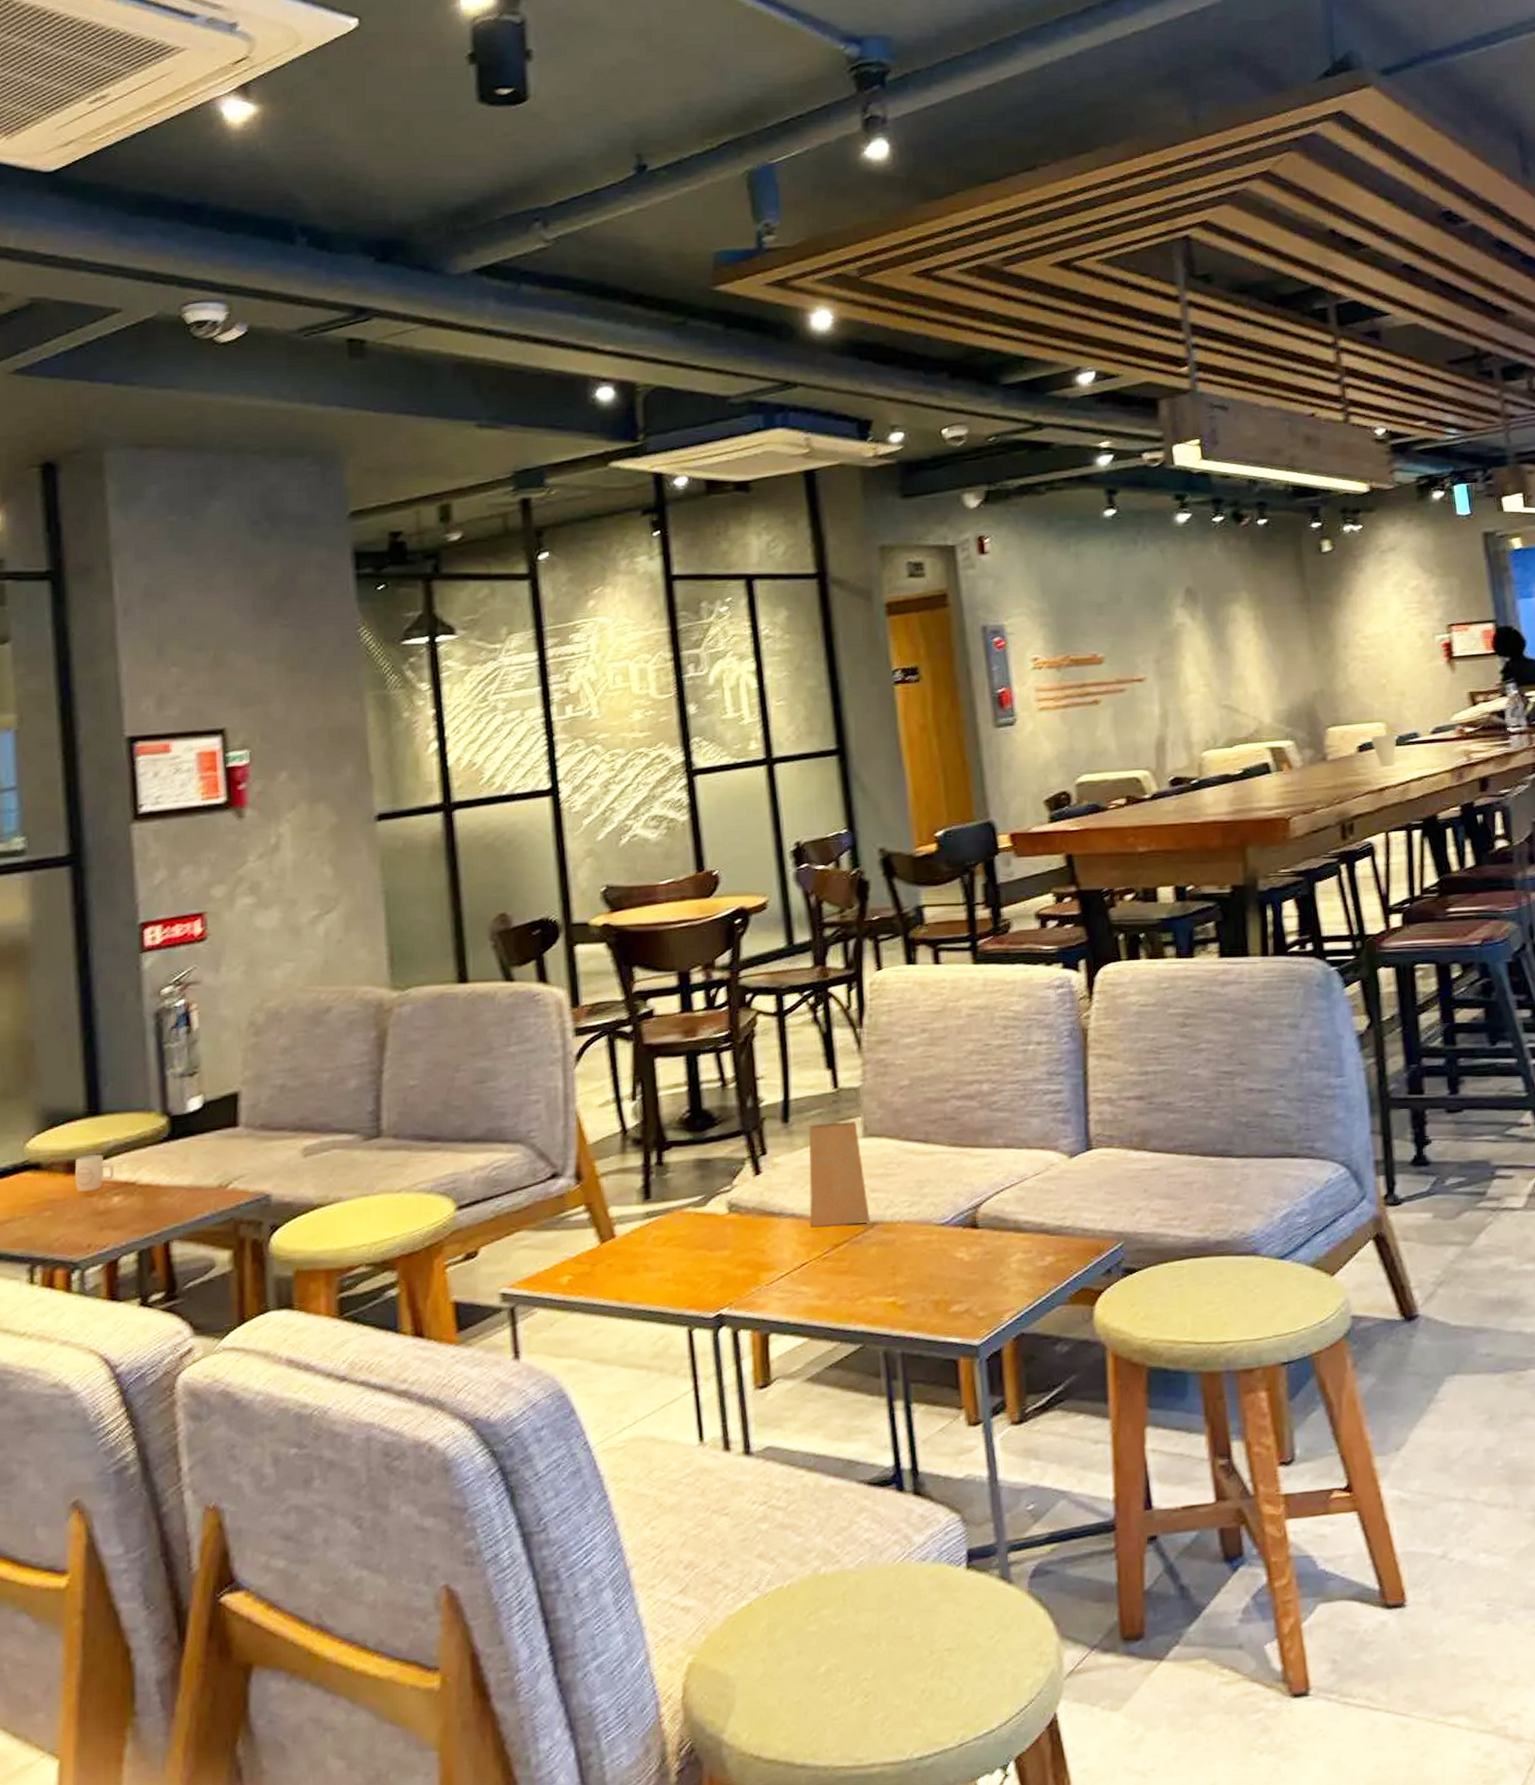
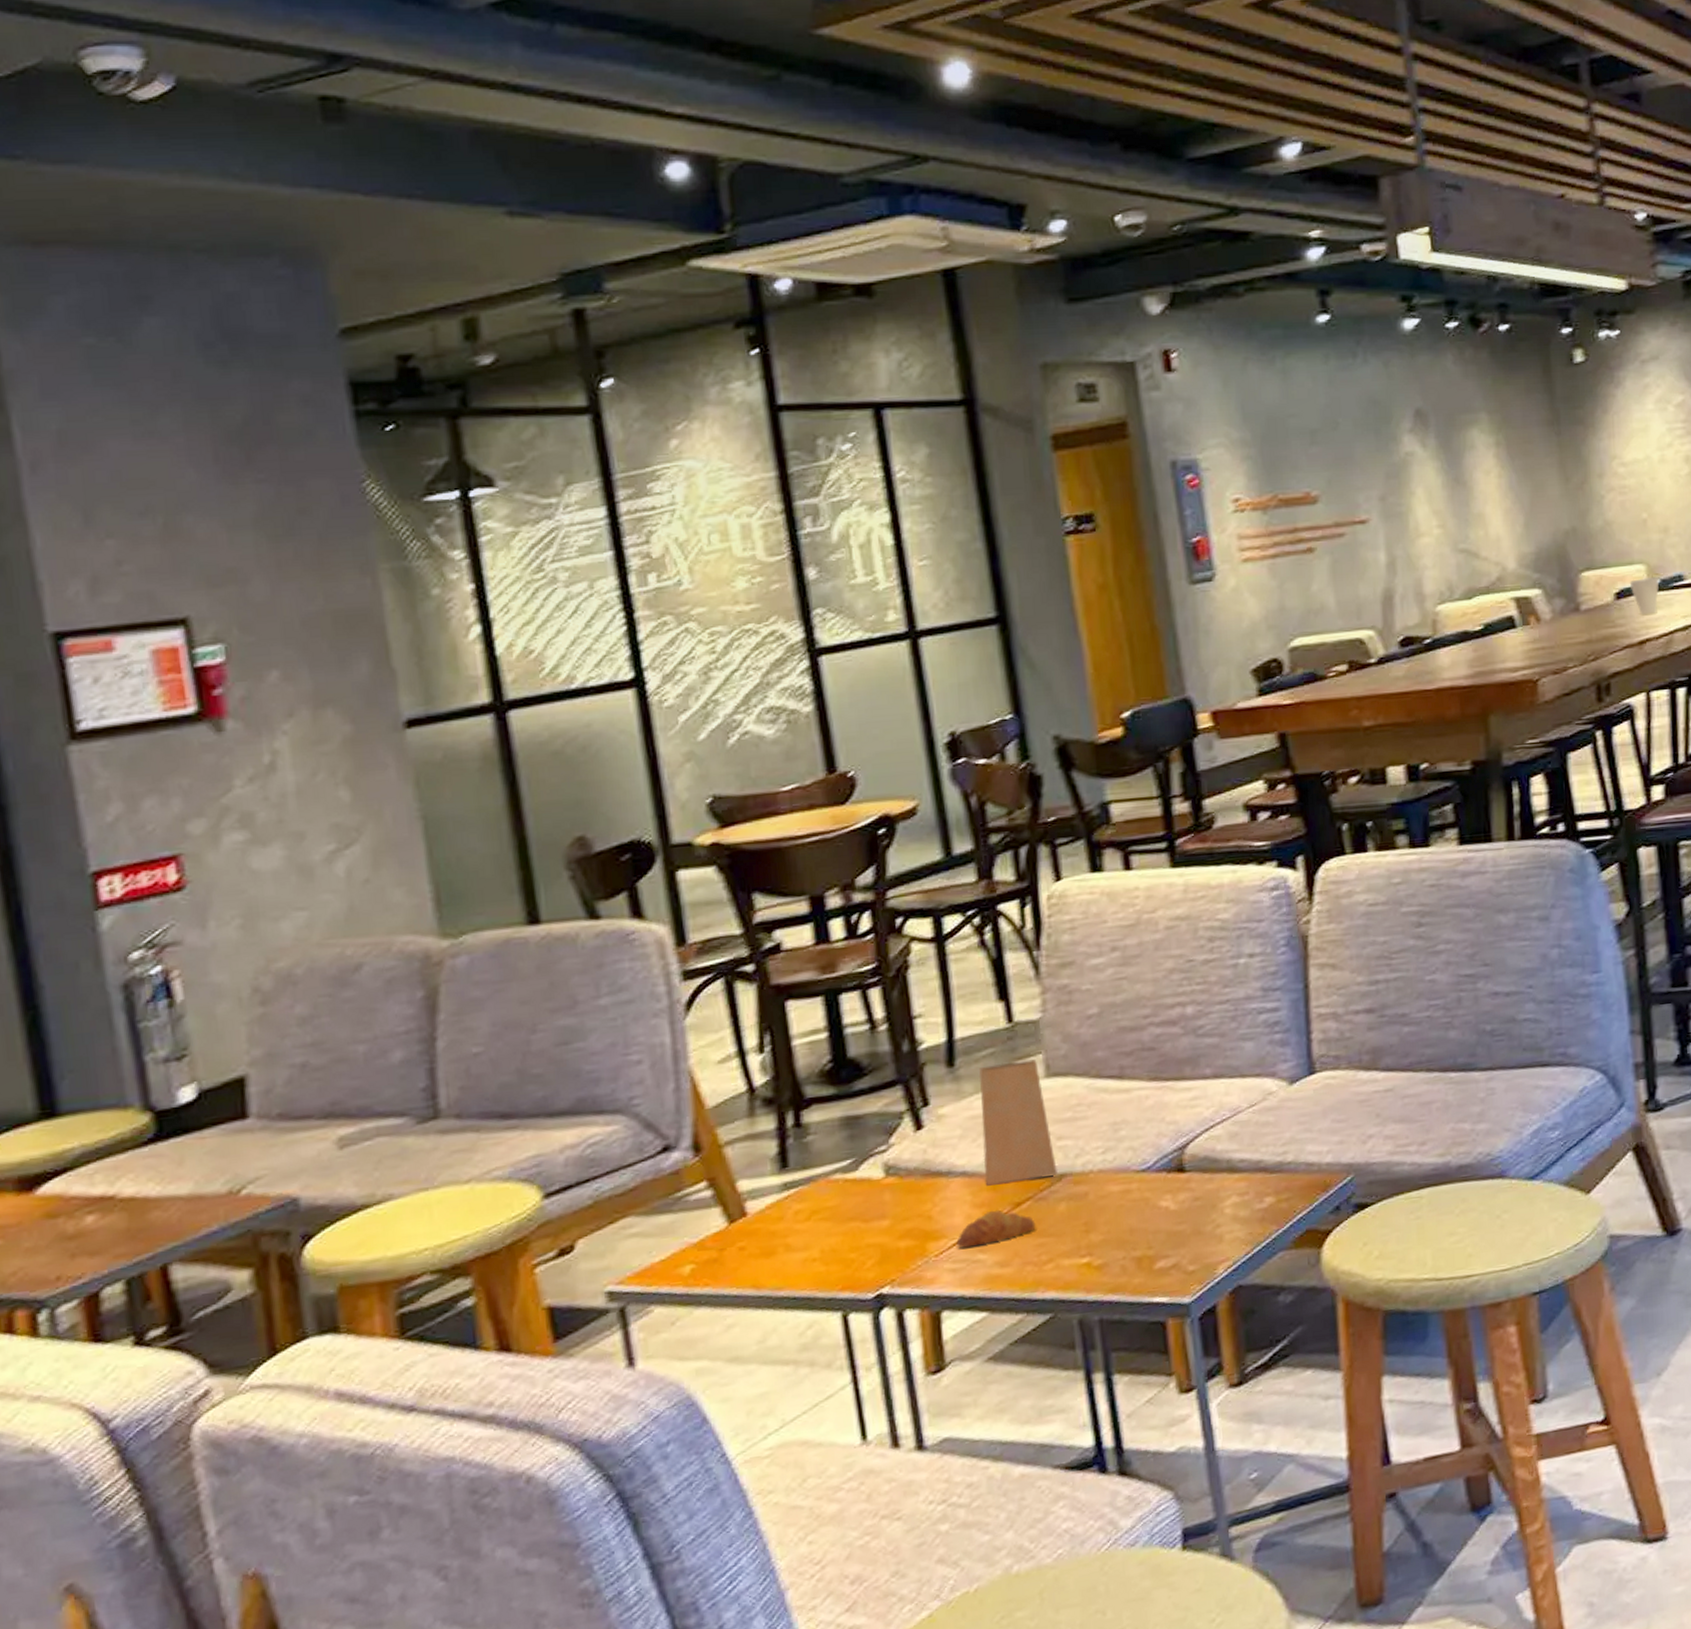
mug: present [74,1154,114,1194] -> none [28,1165,84,1216]
pastry: none [783,1249,851,1280] -> present [955,1209,1036,1248]

